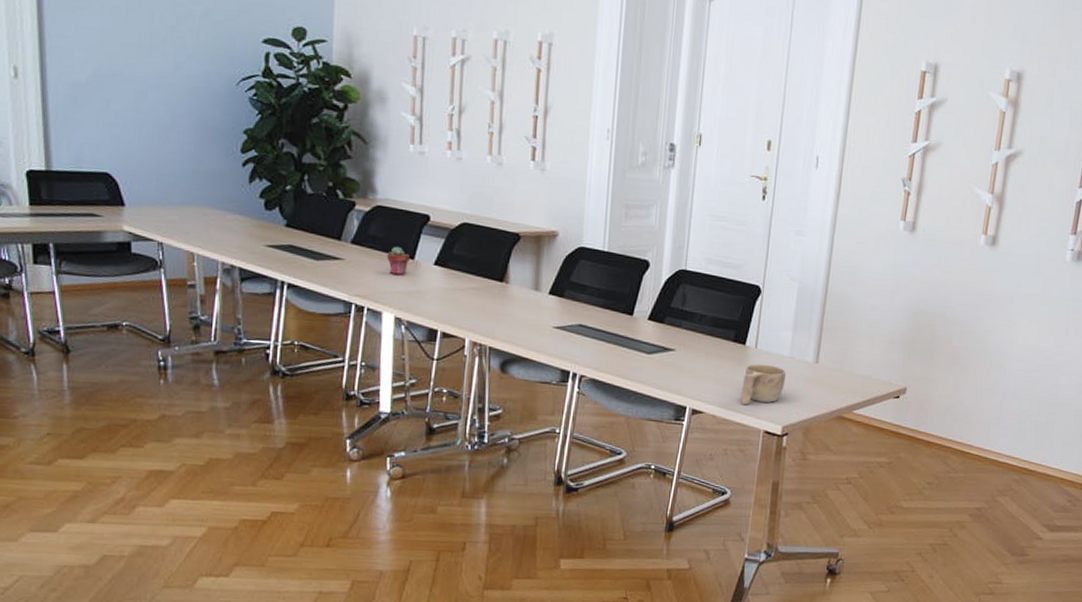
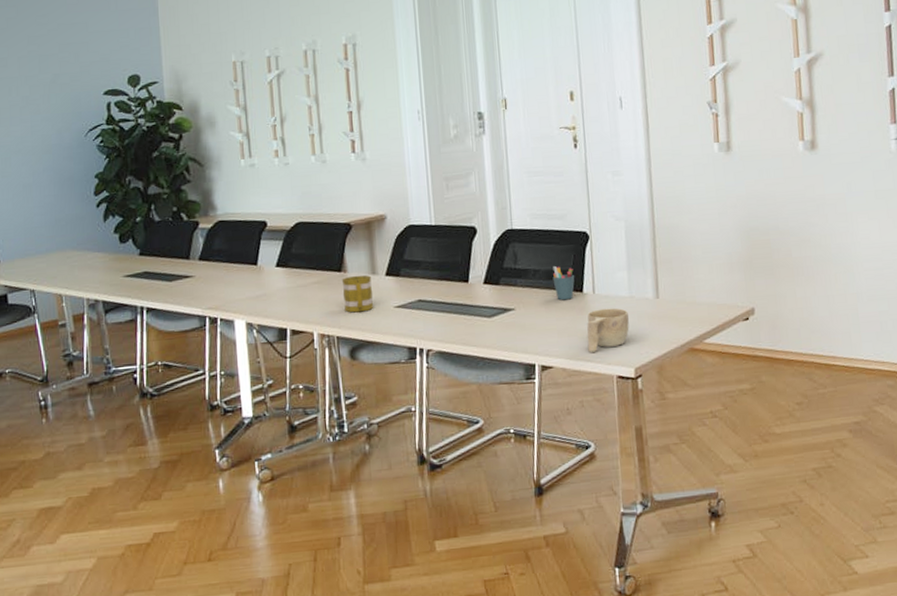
potted succulent: present [387,246,410,275] -> none [232,255,253,282]
mug: none [501,288,533,327] -> present [341,275,374,313]
pen holder: none [718,315,741,350] -> present [552,266,575,301]

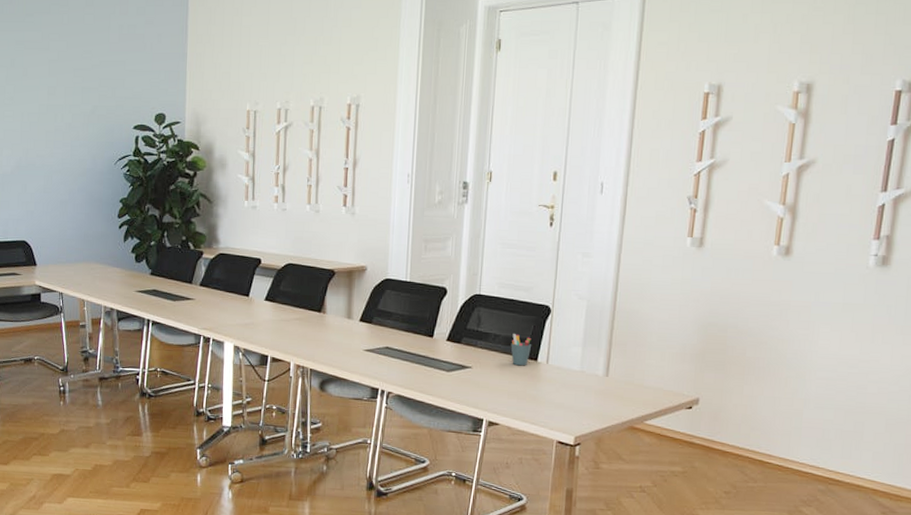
mug: present [341,275,374,313] -> none [319,317,347,351]
cup: present [587,308,629,352] -> none [534,378,577,417]

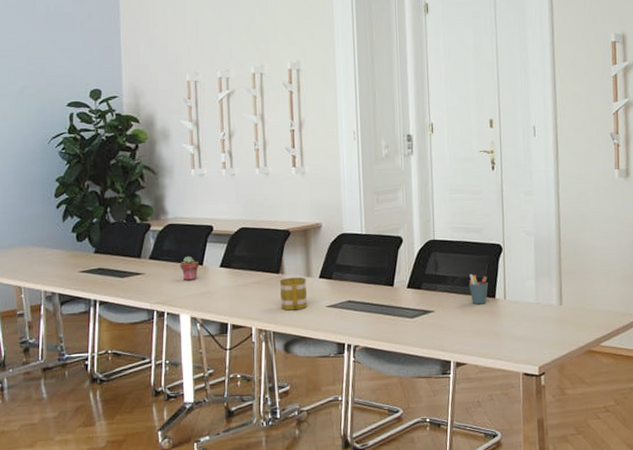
potted succulent: none [227,286,245,310] -> present [180,256,199,280]
mug: none [319,317,347,351] -> present [279,277,308,311]

